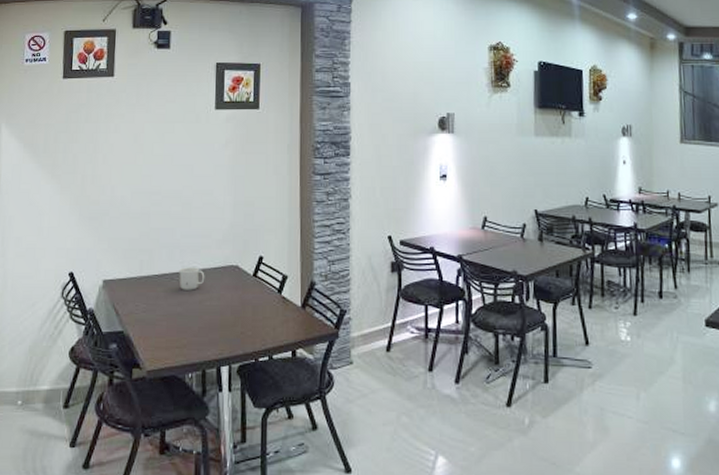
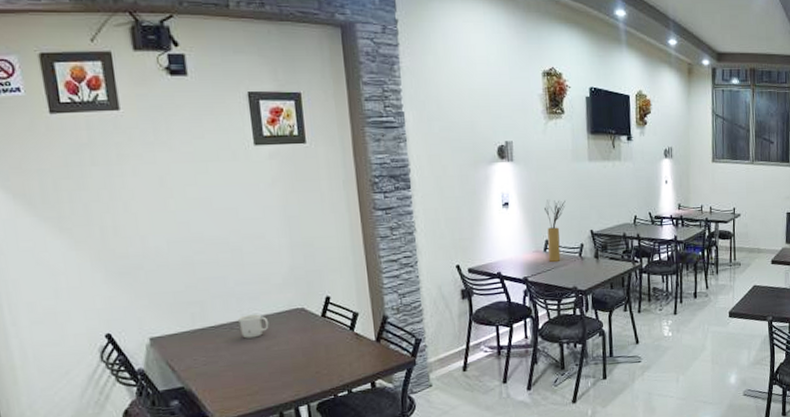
vase: none [485,174,508,241] -> present [544,199,566,262]

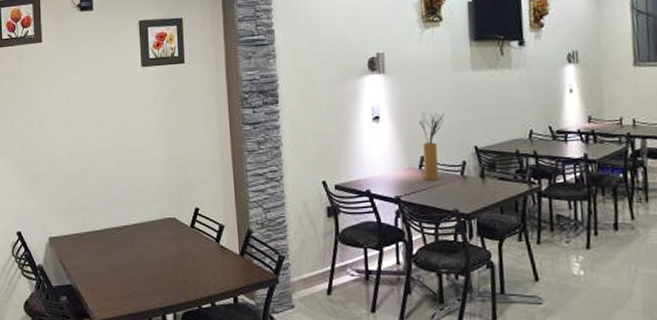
mug: present [238,314,269,339] -> none [119,221,145,244]

